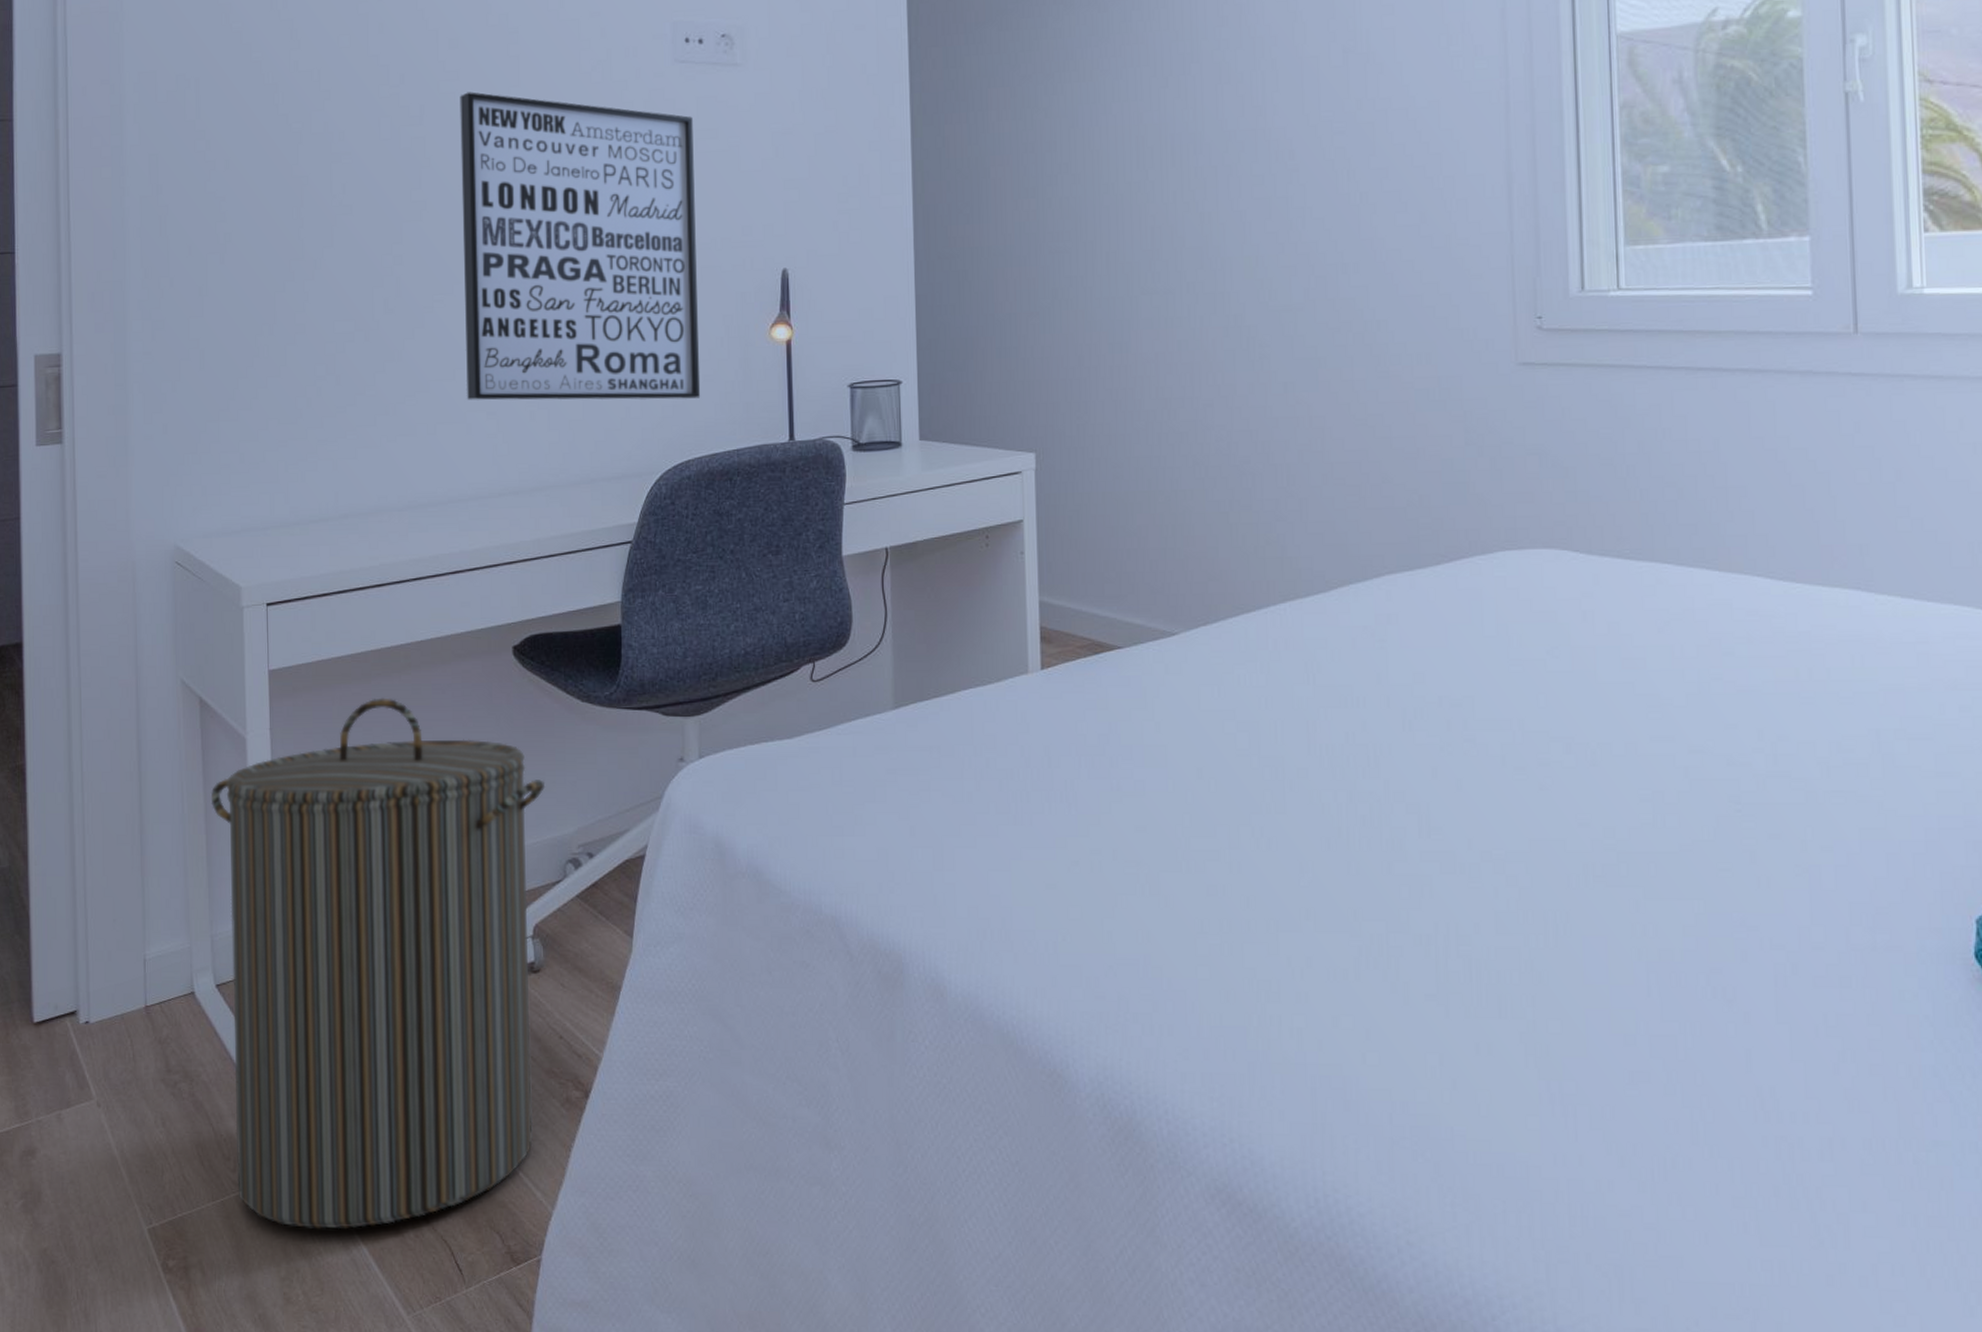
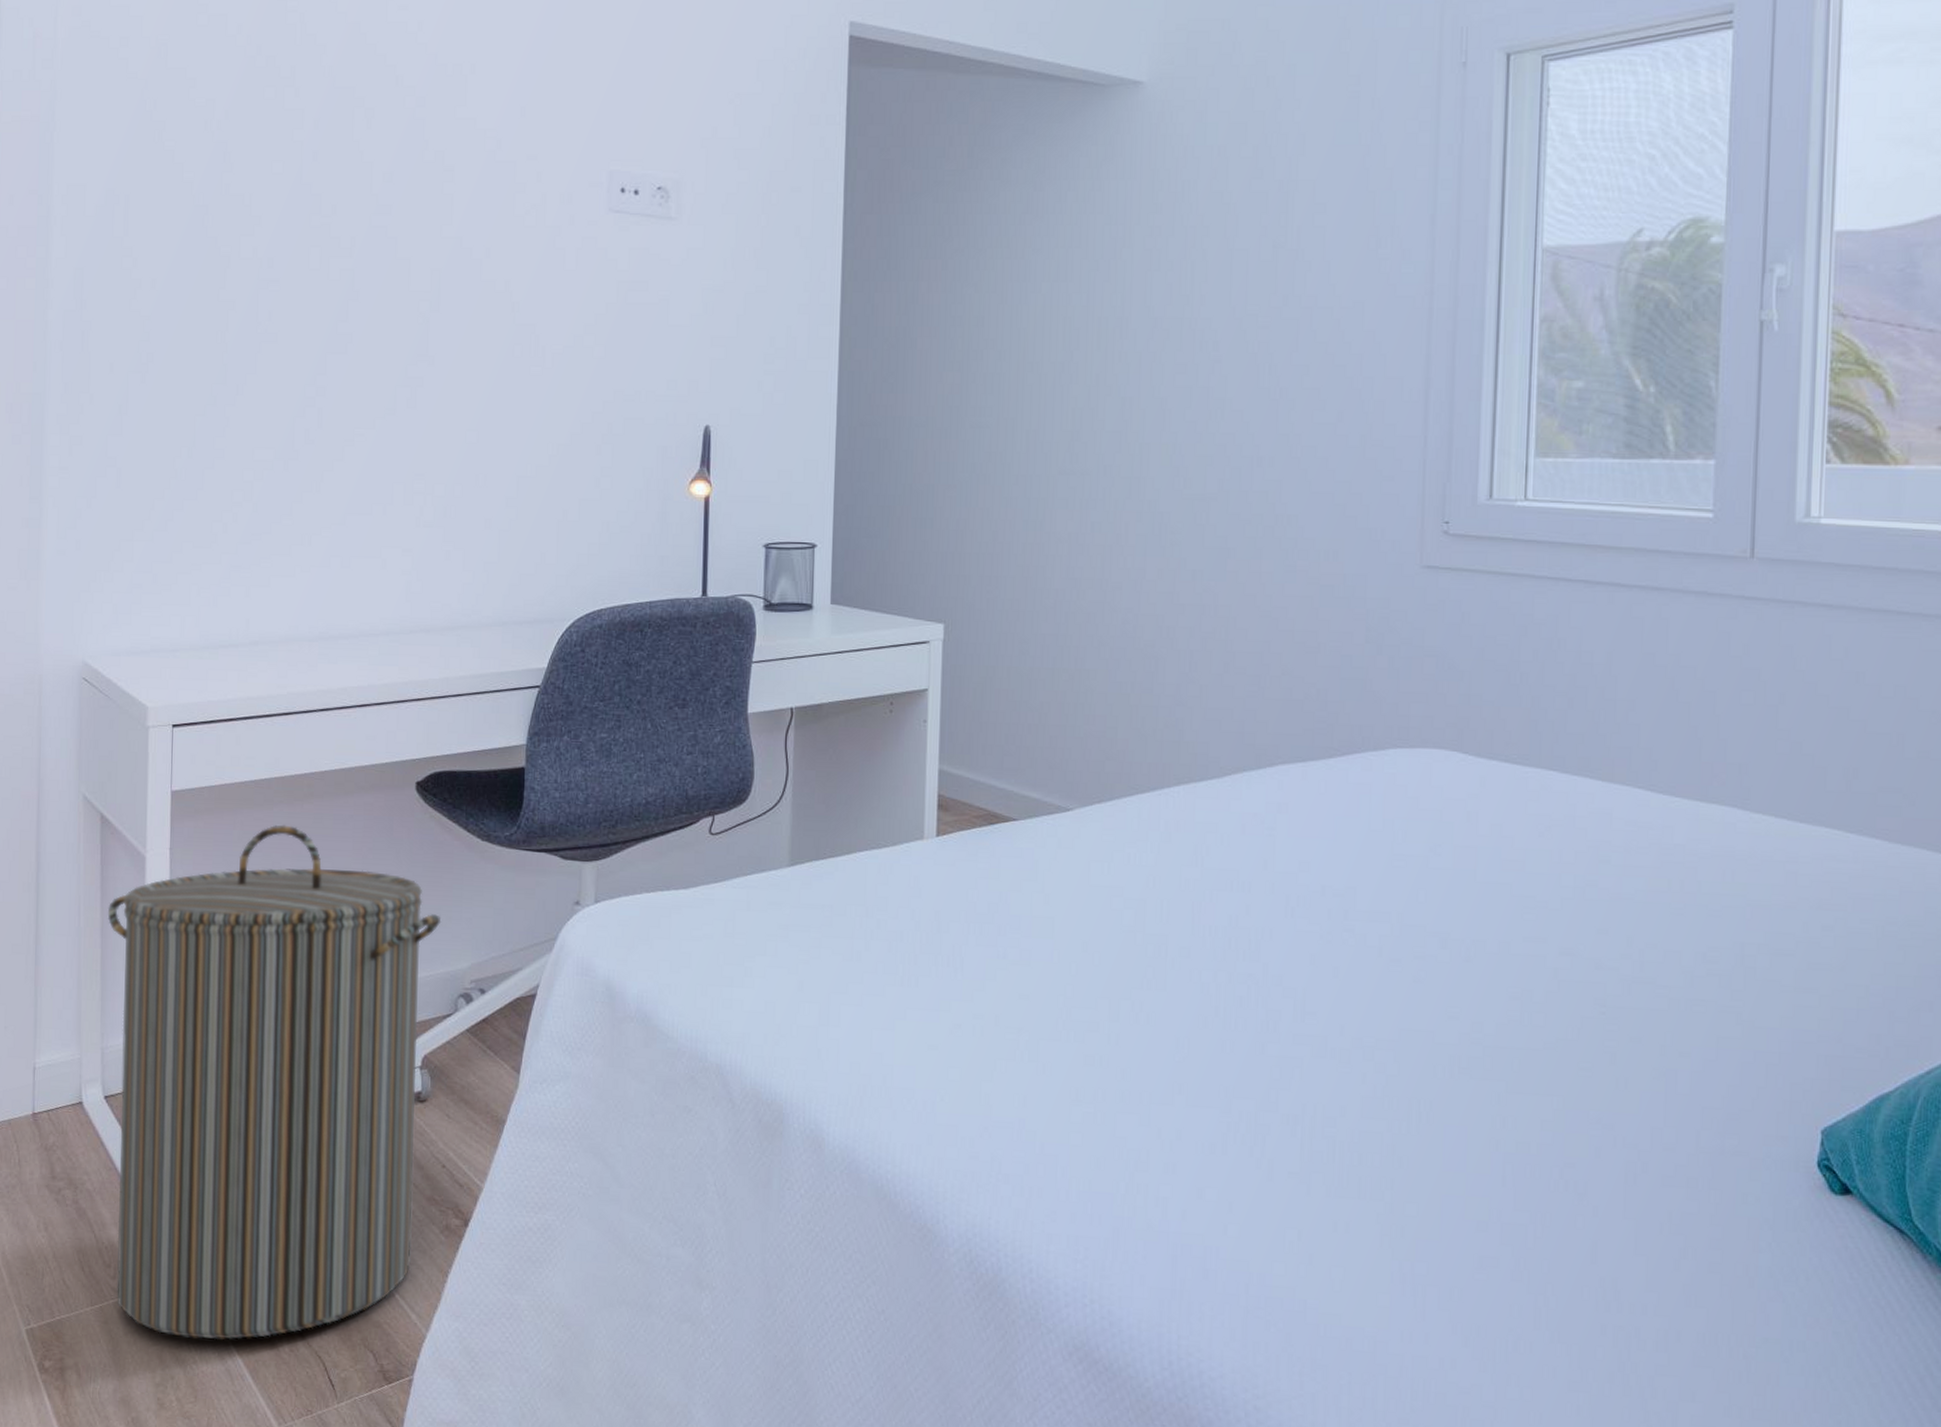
wall art: present [460,92,701,401] -> none [383,227,624,549]

